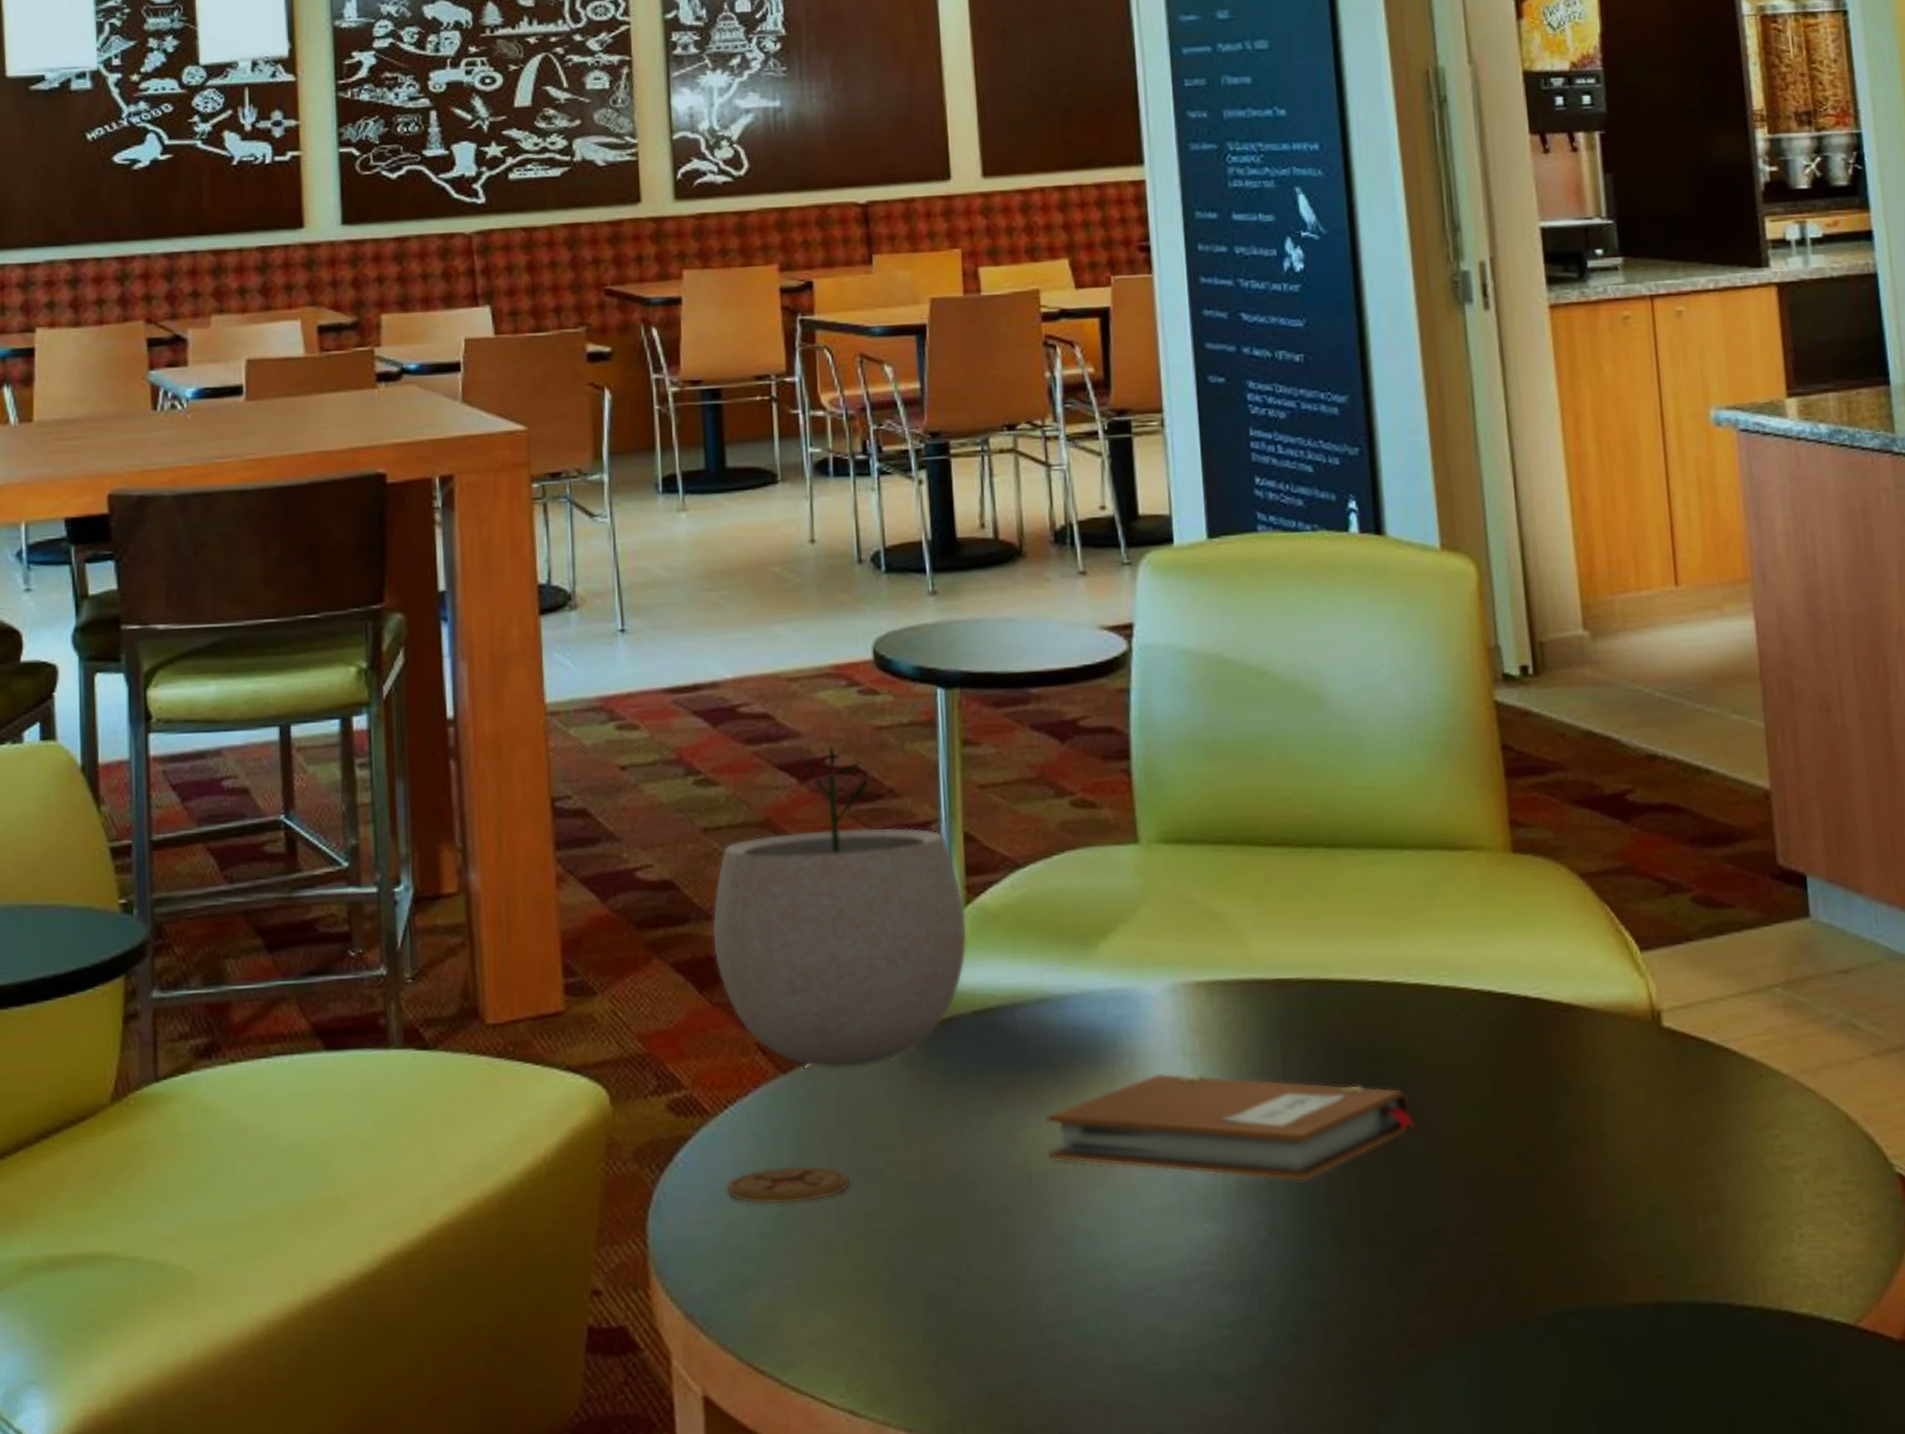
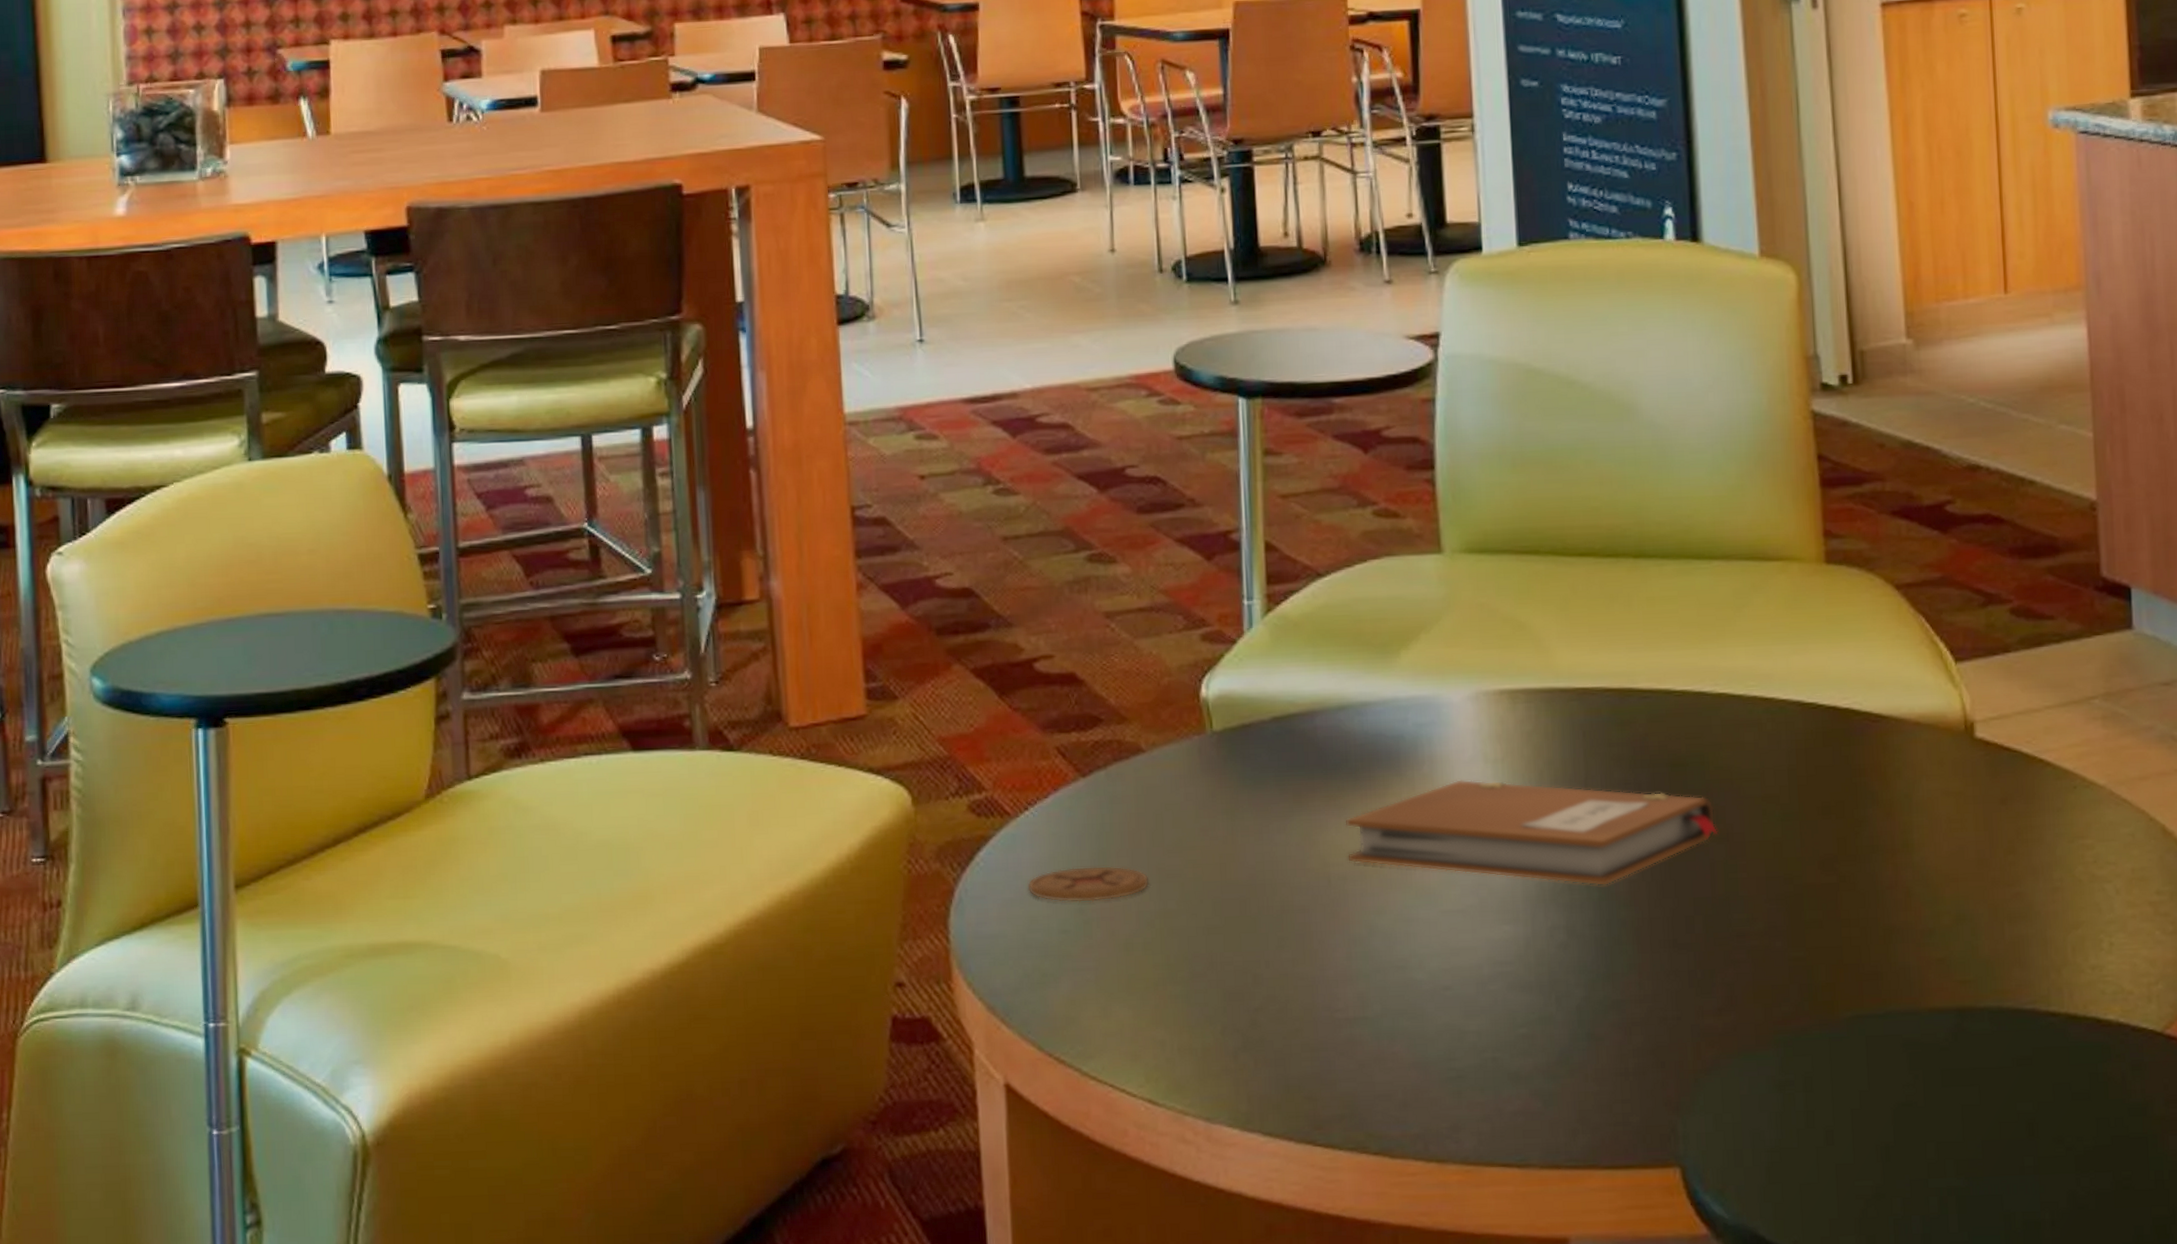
plant pot: present [712,746,968,1070] -> none [1012,455,1268,773]

